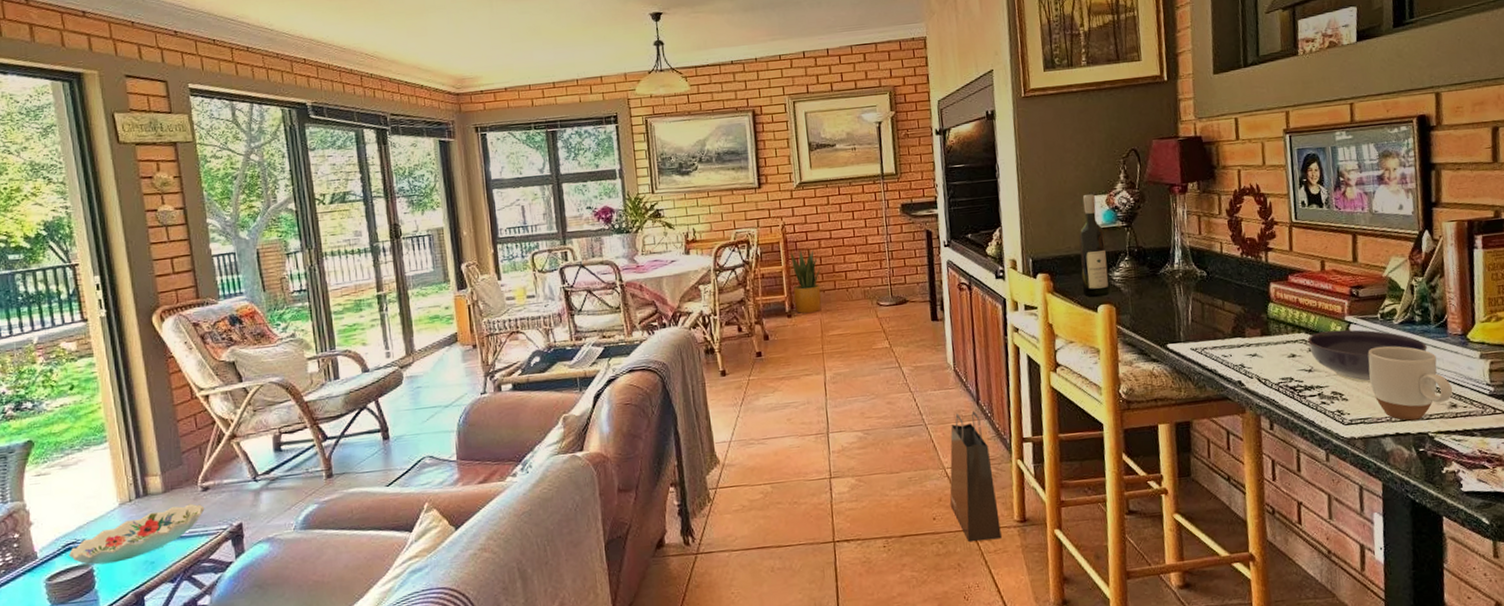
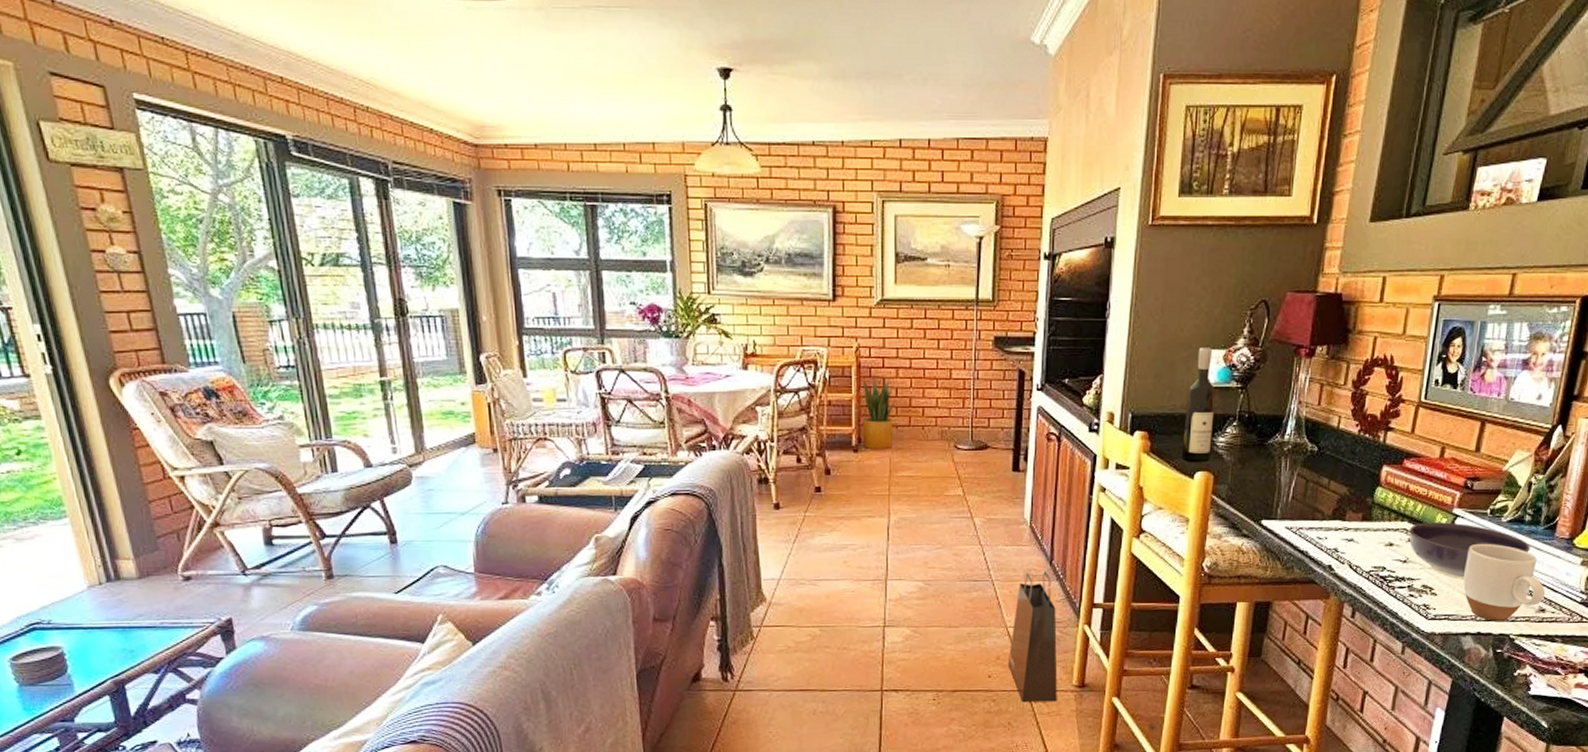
decorative bowl: present [69,503,205,565] -> none [34,593,188,648]

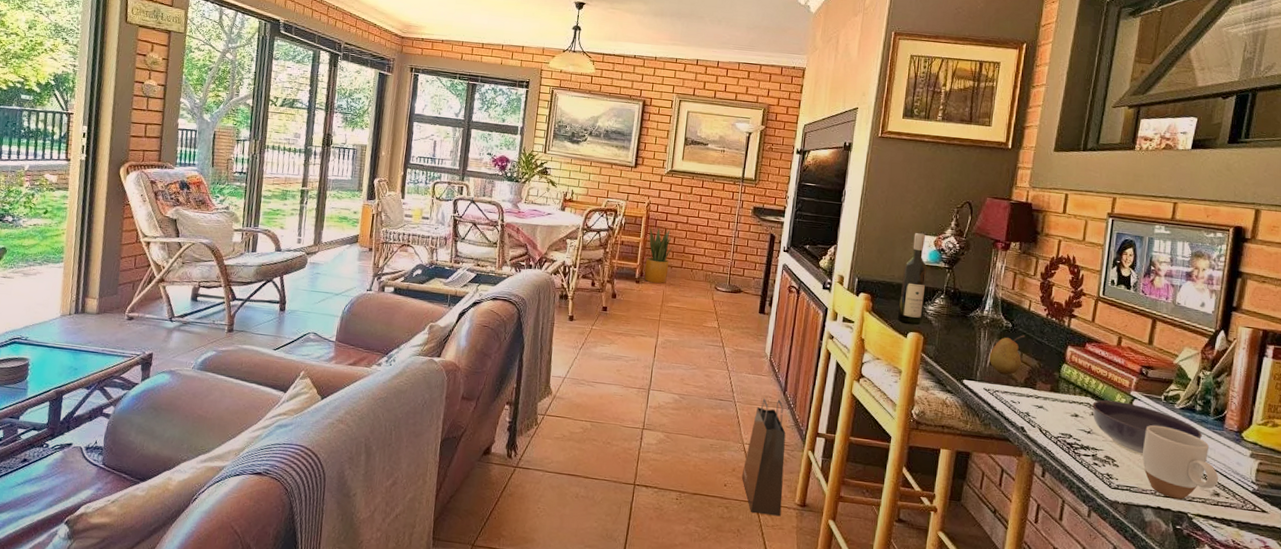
fruit: none [1291,459,1334,509] -> present [989,335,1025,375]

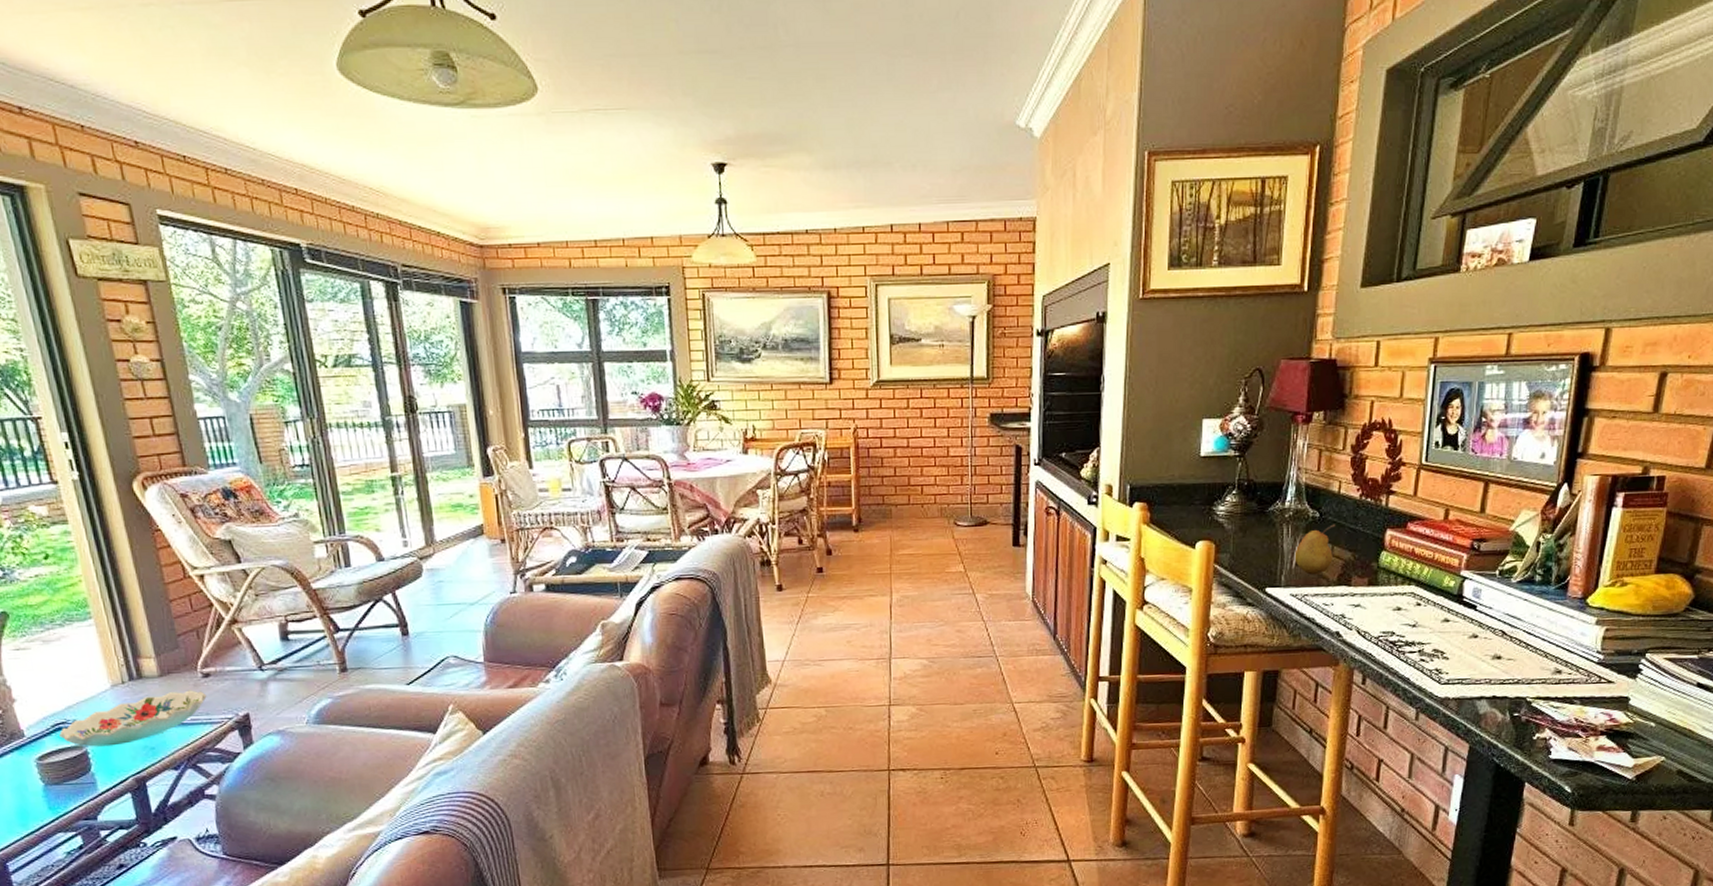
decorative bowl: none [13,327,126,363] -> present [59,690,207,747]
planter: present [644,227,673,284] -> none [861,457,895,529]
shopping bag: present [741,397,786,517] -> none [1014,646,1066,778]
bottle: present [897,232,927,326] -> none [1181,416,1213,533]
bowl: present [1092,400,1202,457] -> none [1417,585,1542,643]
mug: present [1142,424,1219,500] -> none [1475,605,1561,684]

